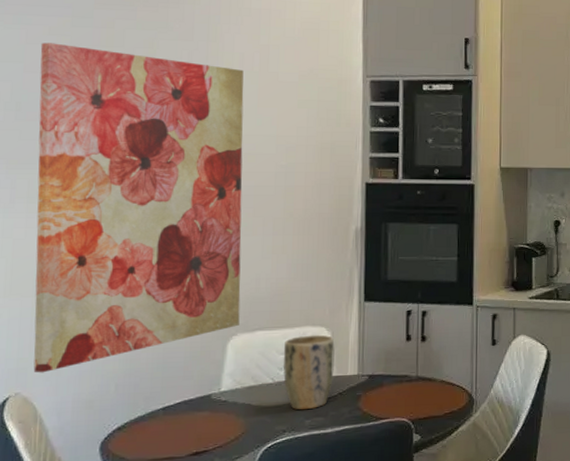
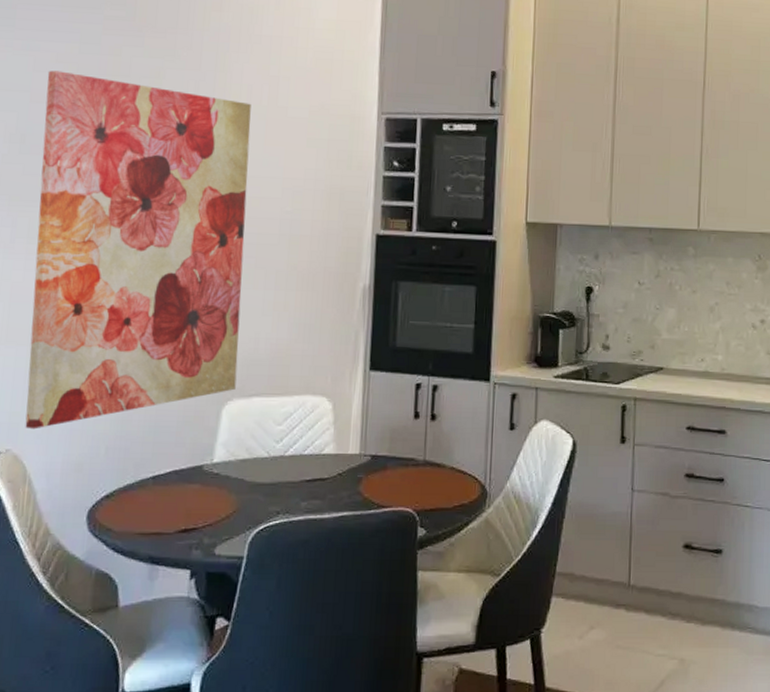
plant pot: present [283,334,335,410] -> none [280,405,336,491]

